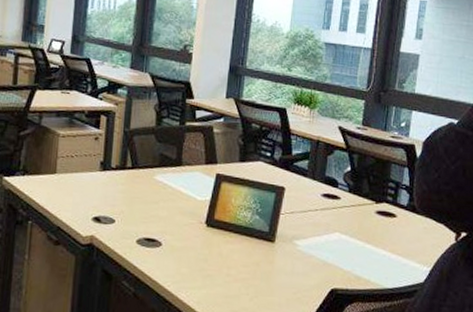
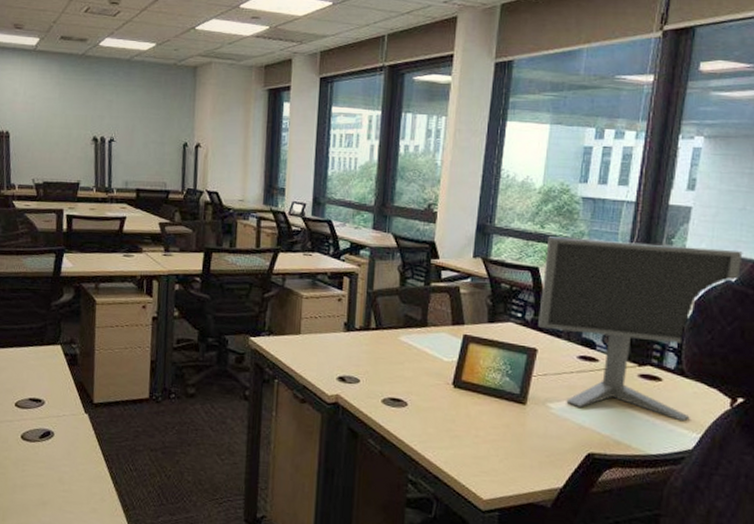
monitor: none [286,79,463,256] -> present [538,236,743,422]

